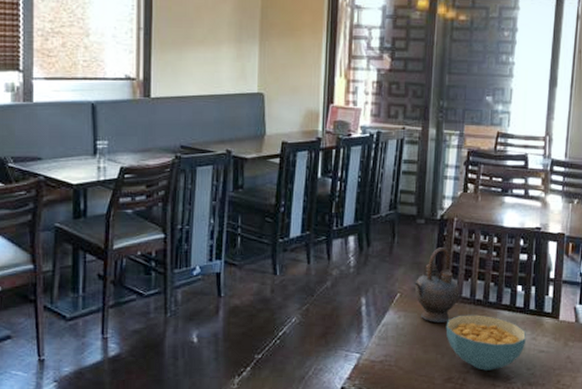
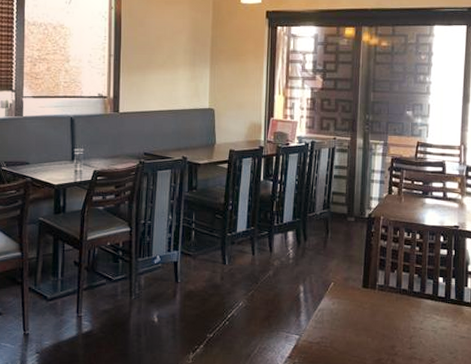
teapot: present [413,248,460,322] -> none [345,243,387,309]
cereal bowl: present [446,314,527,371] -> none [375,302,449,353]

